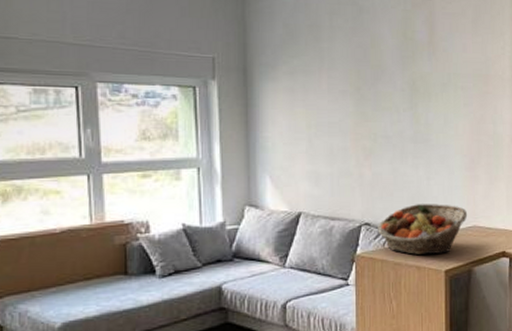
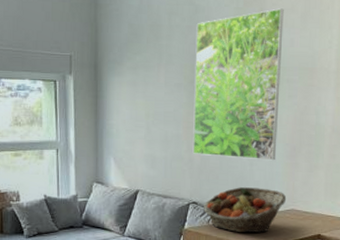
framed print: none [361,12,455,174] -> present [192,8,284,161]

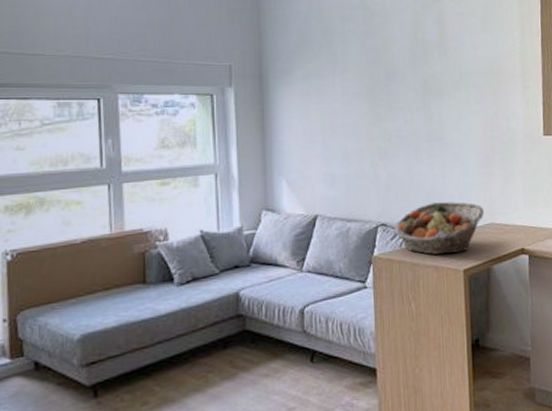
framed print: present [192,8,284,161] -> none [372,12,469,171]

